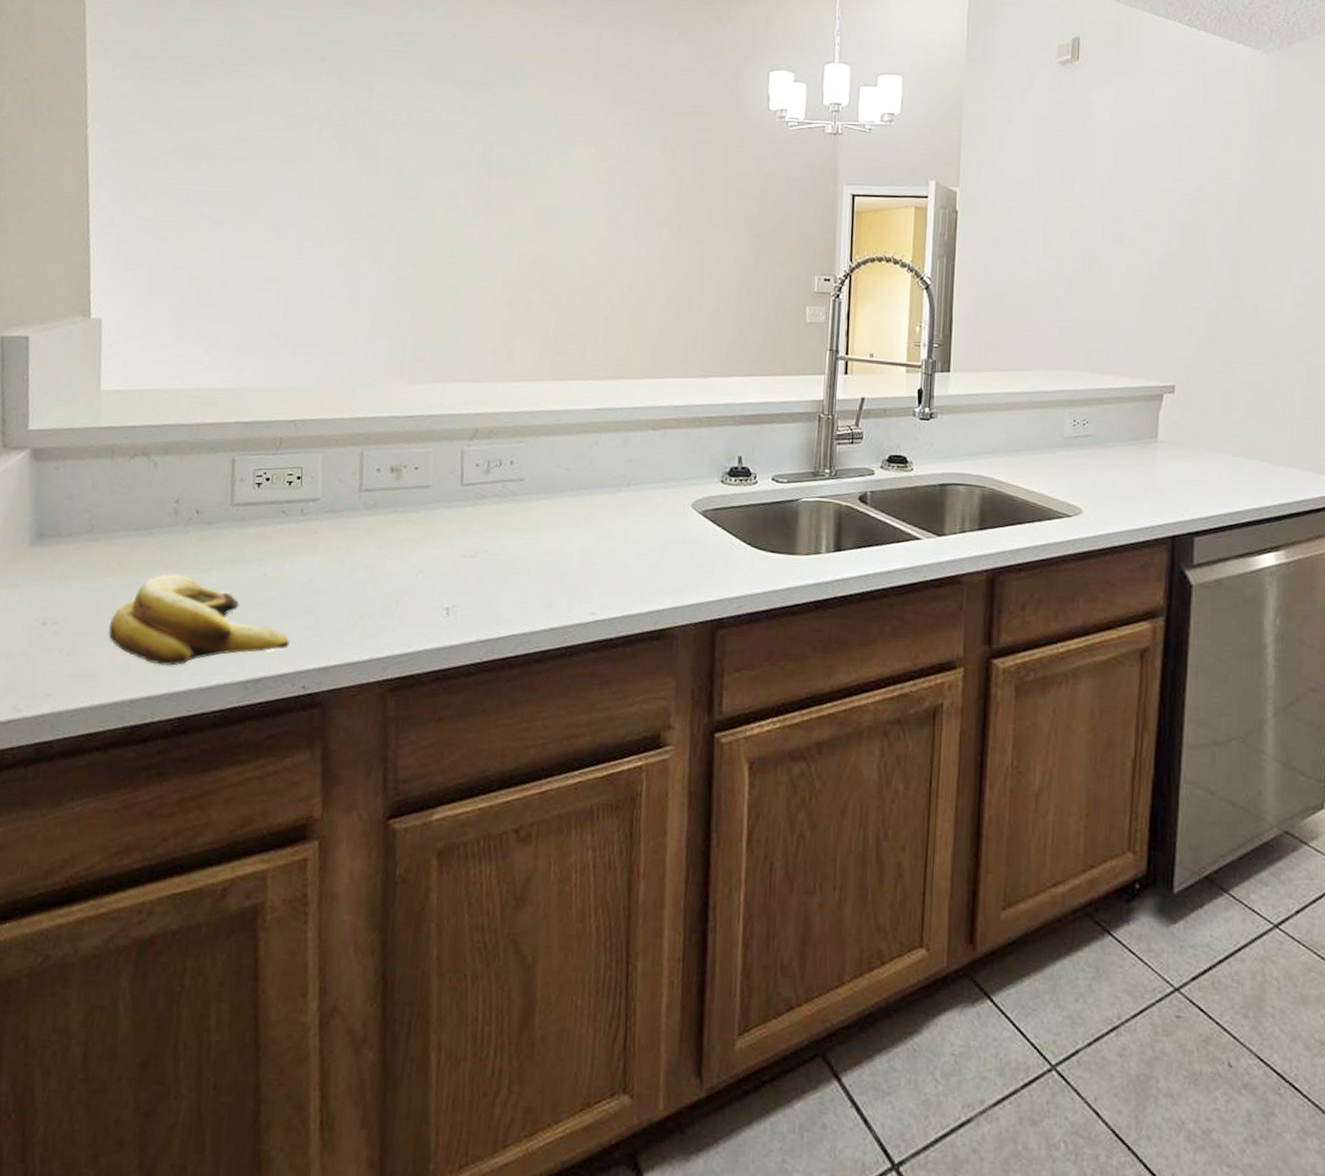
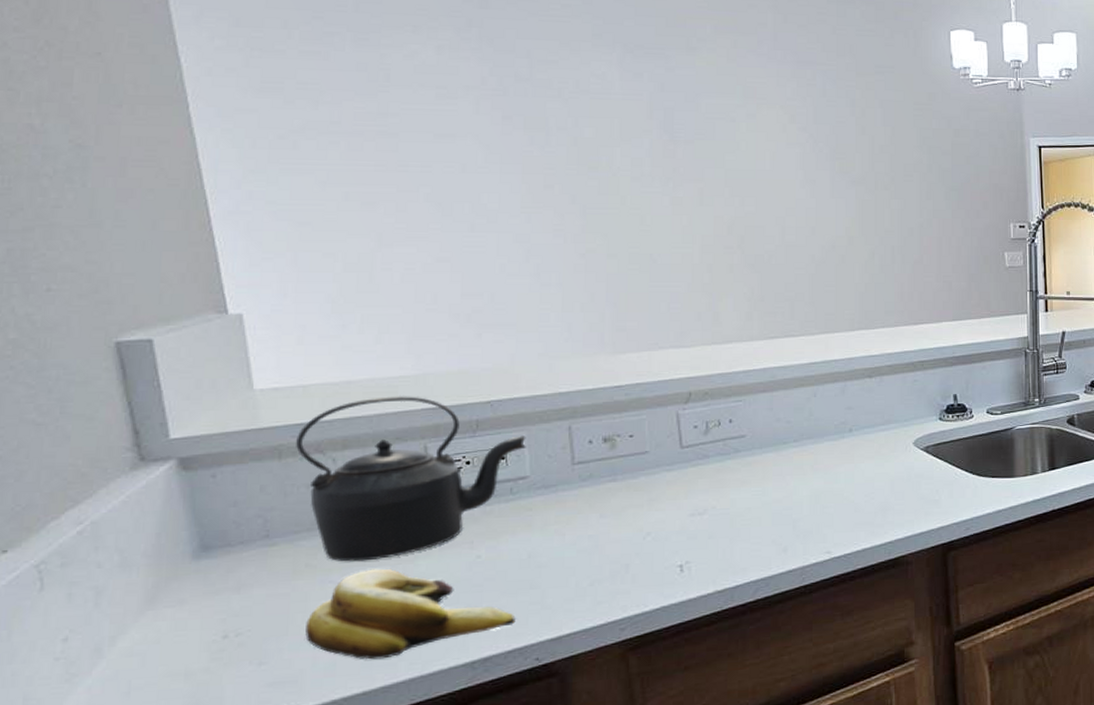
kettle: none [126,407,322,566] -> present [296,395,527,562]

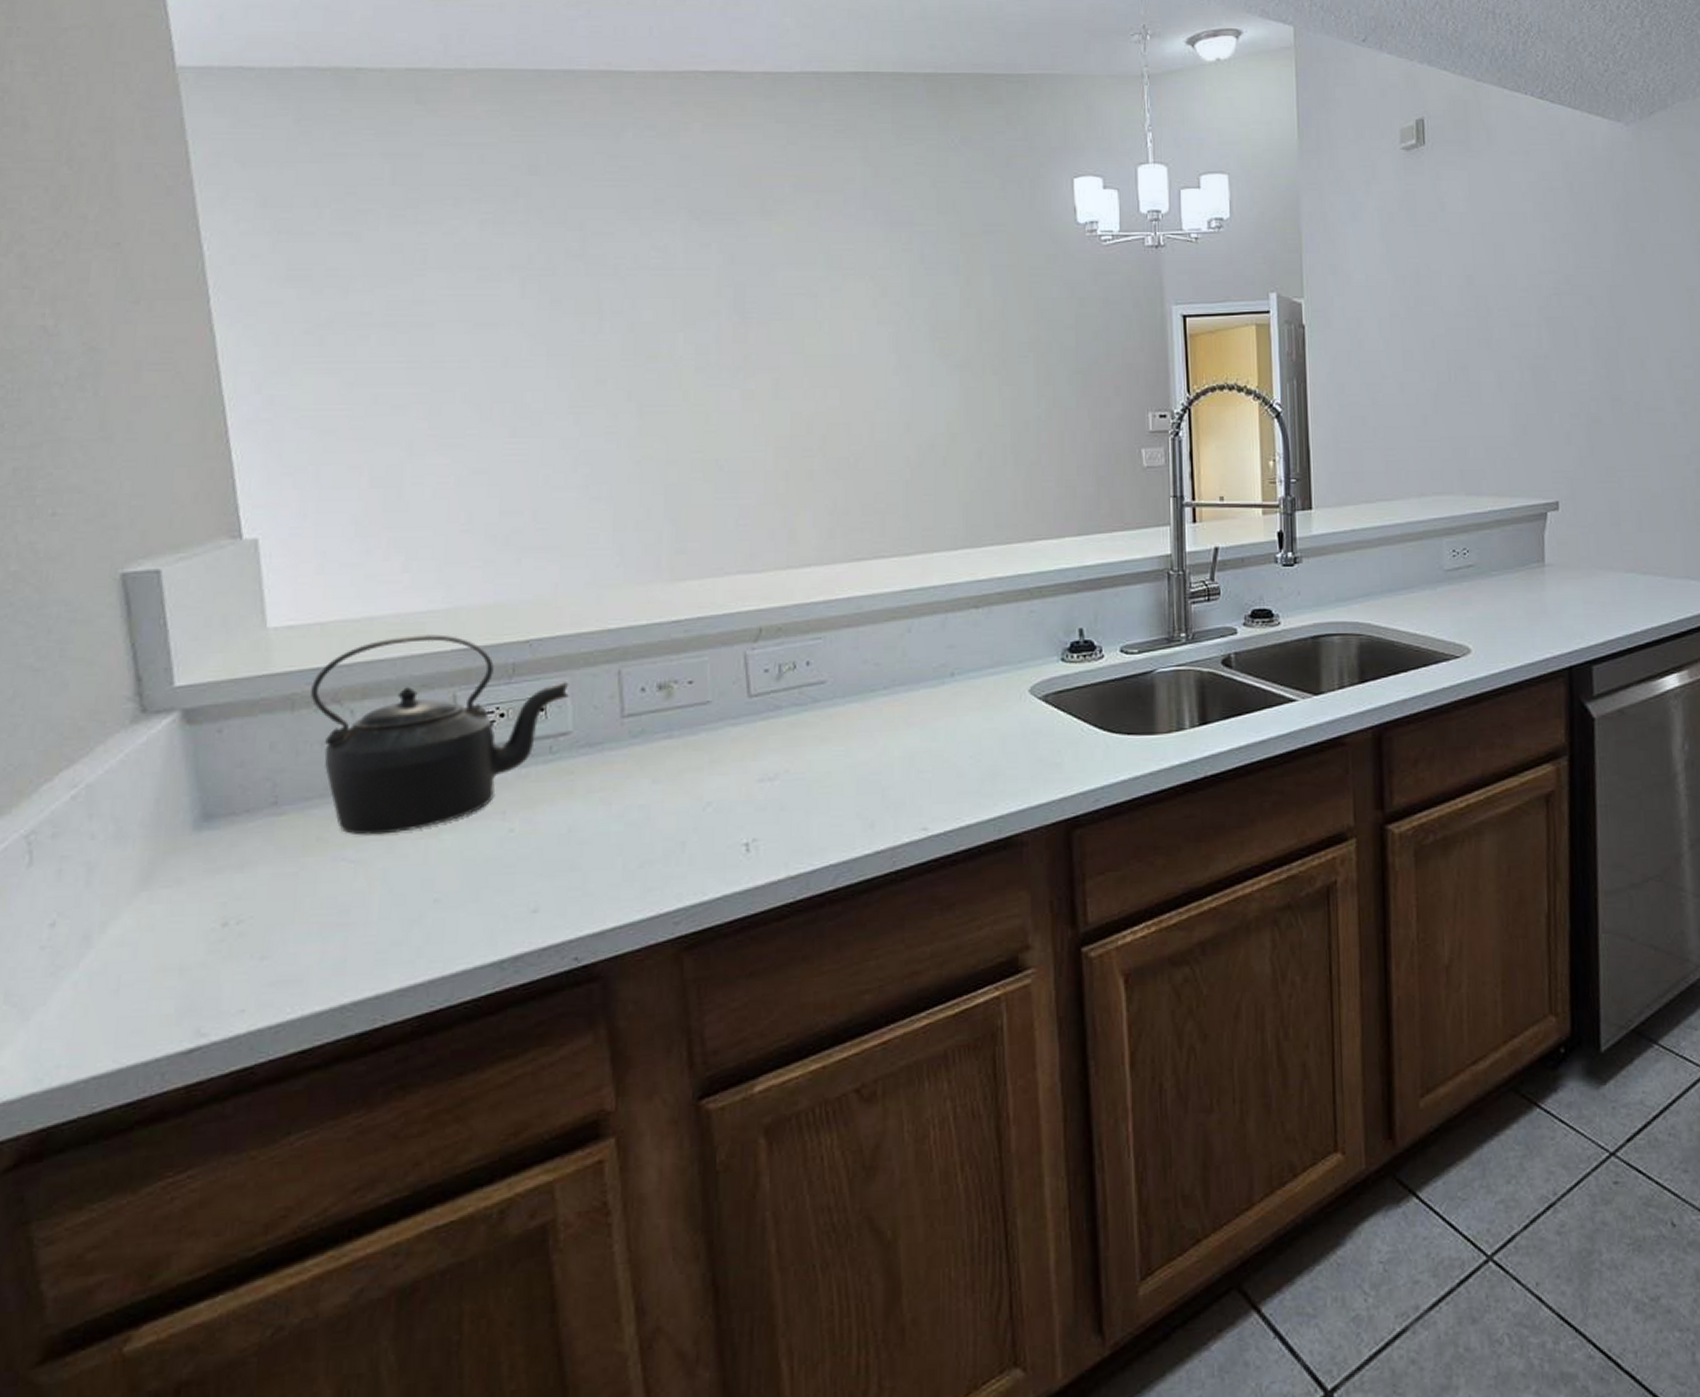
banana: present [305,569,516,660] -> none [313,844,552,956]

